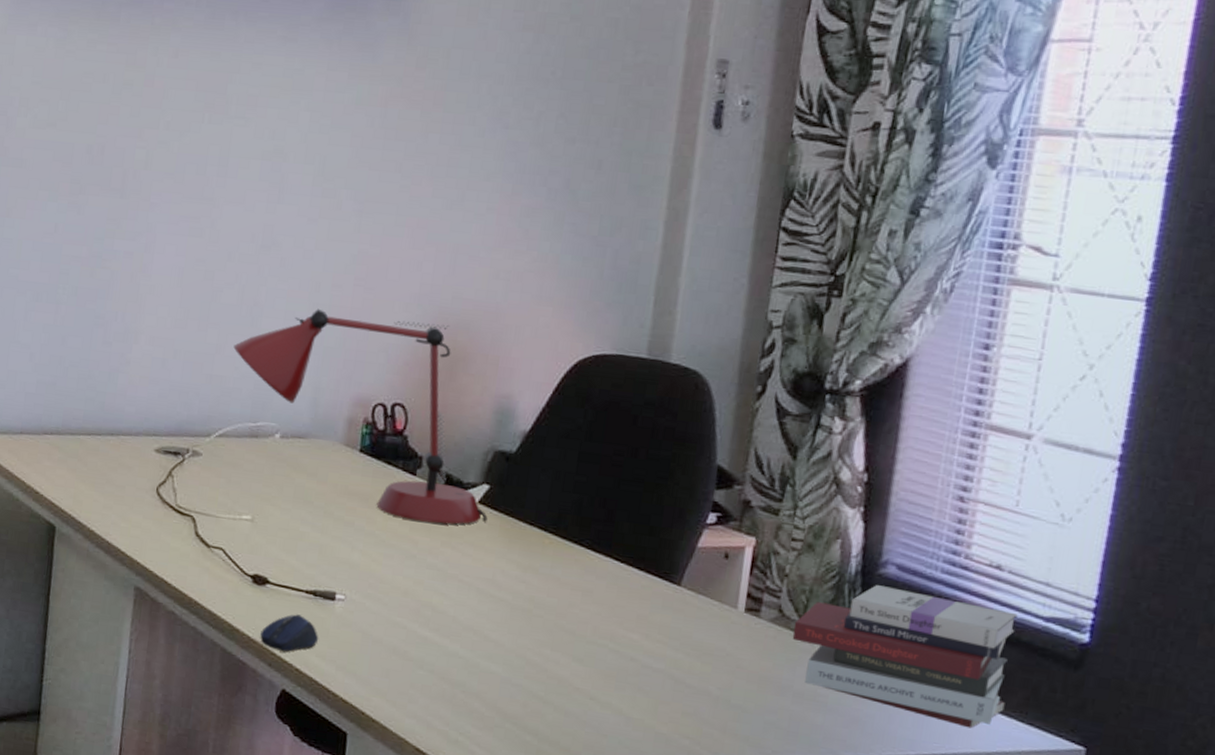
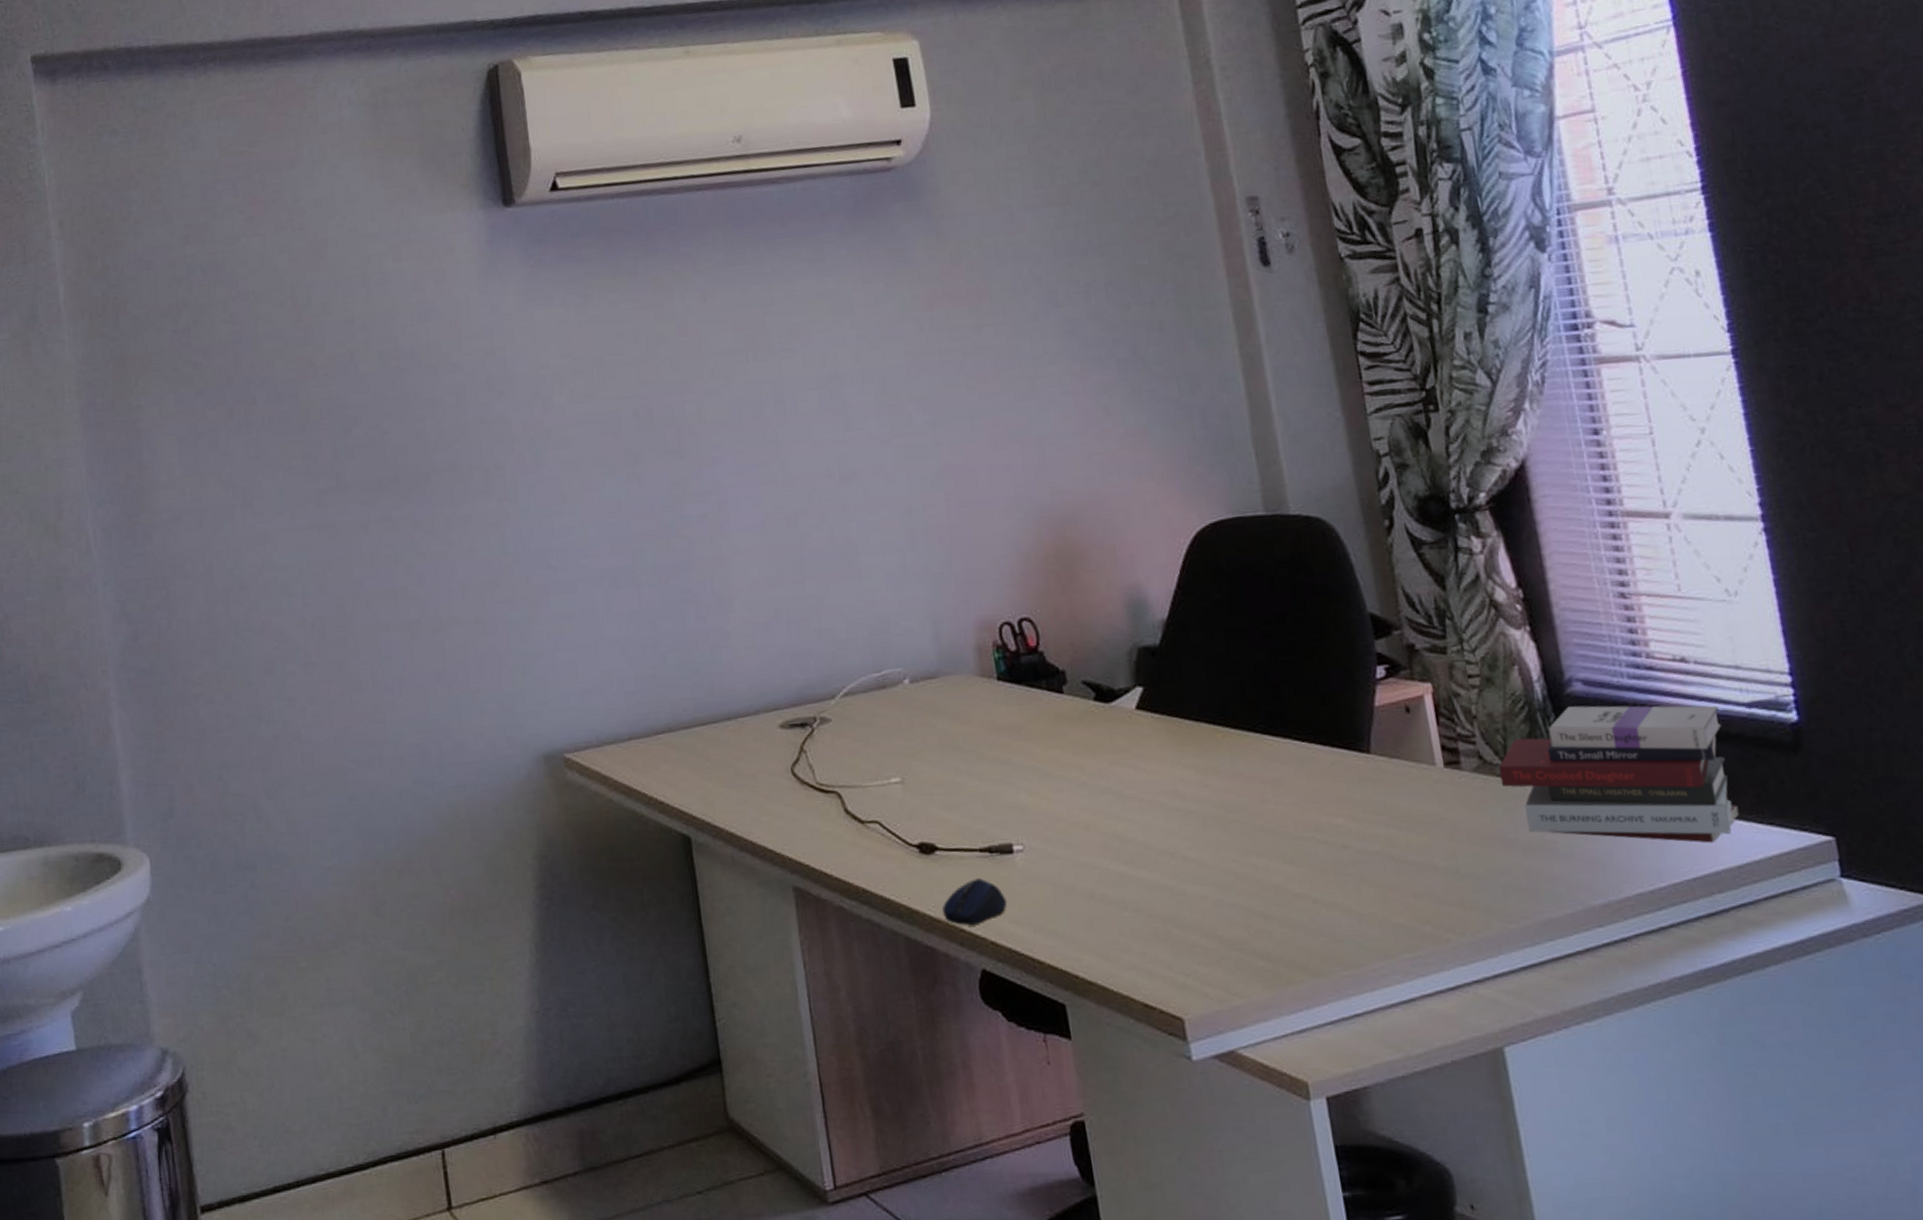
desk lamp: present [233,308,488,525] -> none [836,522,1151,744]

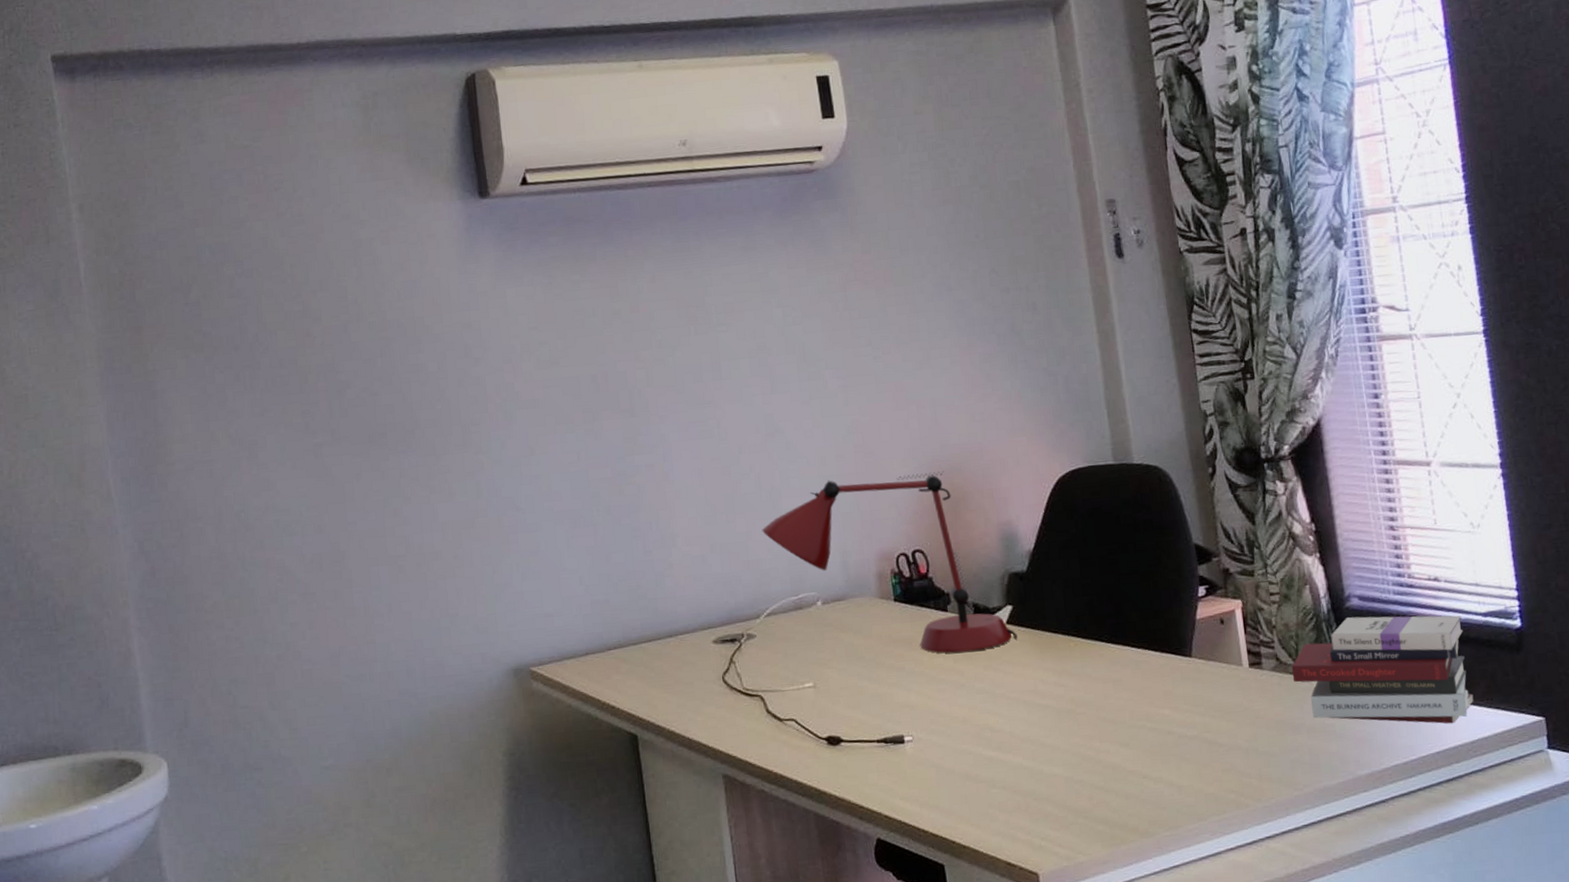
desk lamp: none [836,522,1151,744] -> present [762,470,1018,653]
computer mouse: present [942,878,1008,925] -> none [846,764,899,803]

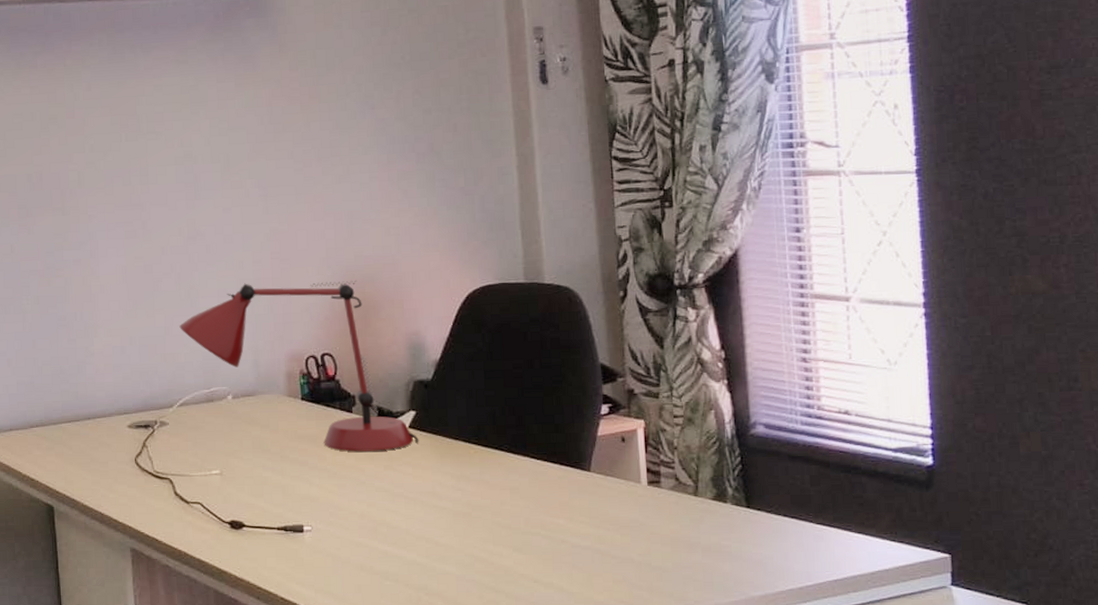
books: present [1291,615,1474,724] -> none [690,444,877,554]

